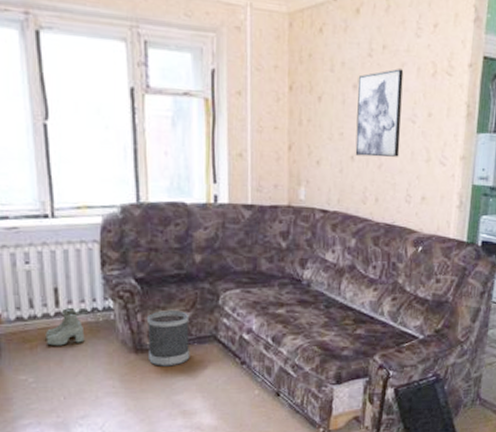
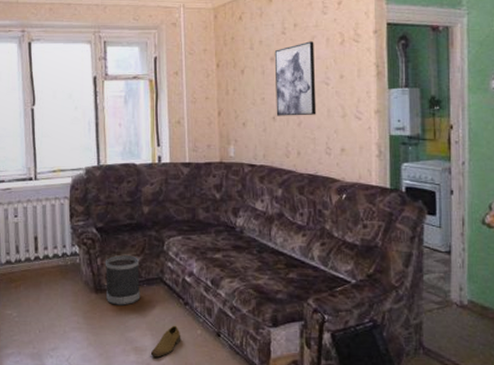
boots: present [45,308,85,346] -> none [27,253,57,285]
shoe: none [201,386,237,420] -> present [150,325,181,358]

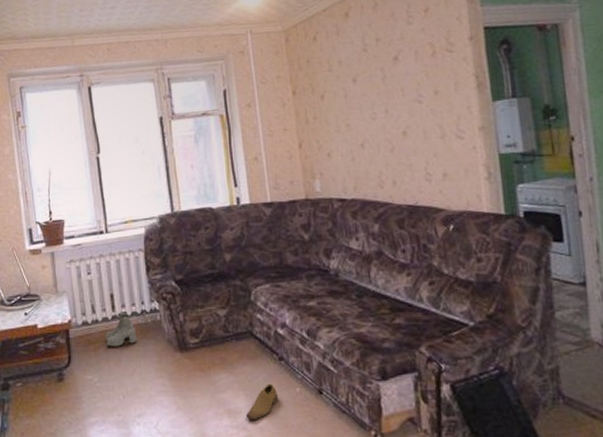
boots: none [27,253,57,285] -> present [105,312,137,347]
wastebasket: present [105,255,141,306] -> none [187,309,230,364]
wall art: present [274,41,317,116] -> none [356,56,411,143]

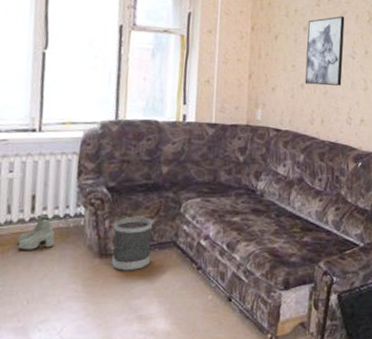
wastebasket: none [187,309,230,364] -> present [112,217,153,271]
shoe: present [245,383,279,420] -> none [155,291,191,326]
wall art: none [356,56,411,143] -> present [304,16,345,86]

